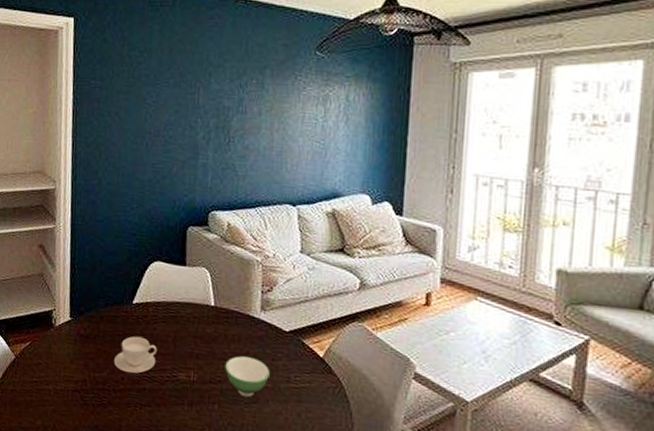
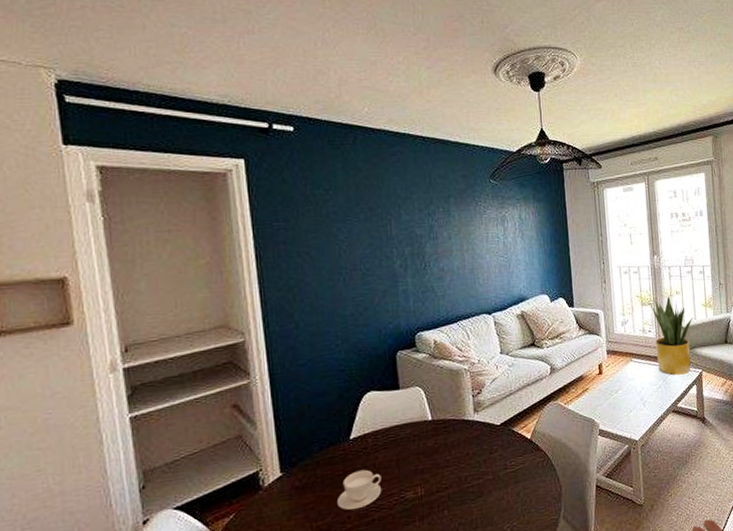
bowl: present [225,355,271,397] -> none [449,456,490,494]
planter: none [515,224,588,336] -> present [650,295,694,376]

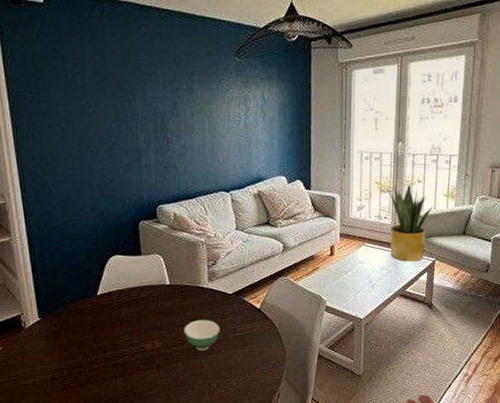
teacup: present [337,469,382,510] -> none [87,321,125,354]
bowl: none [449,456,490,494] -> present [183,319,221,351]

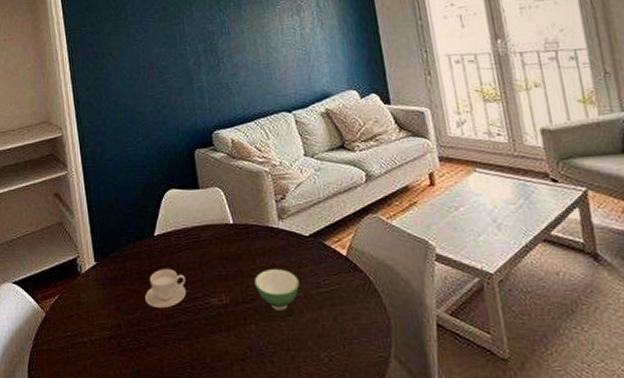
teacup: none [87,321,125,354] -> present [145,268,187,309]
planter: present [389,183,434,262] -> none [495,88,568,193]

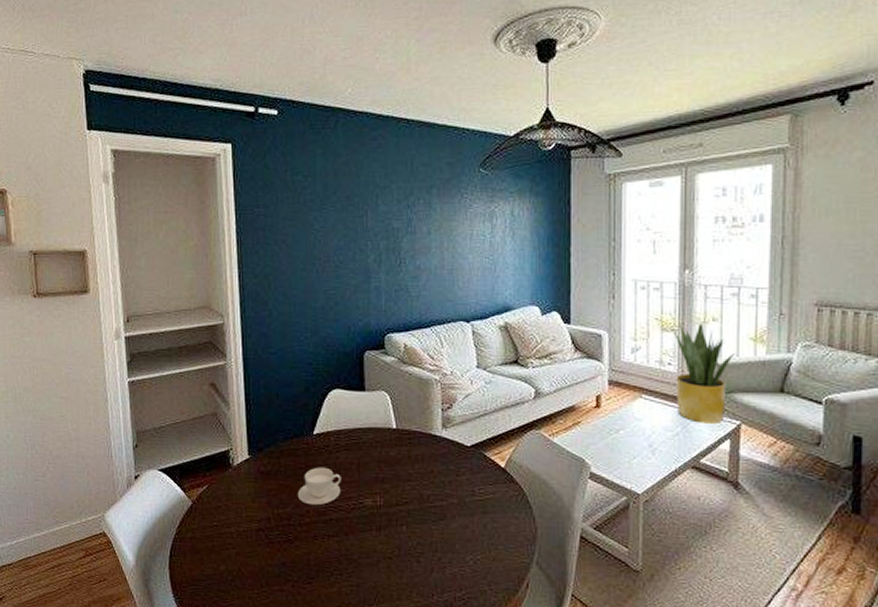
bowl: present [254,268,300,310] -> none [410,474,456,515]
planter: none [495,88,568,193] -> present [673,321,736,424]

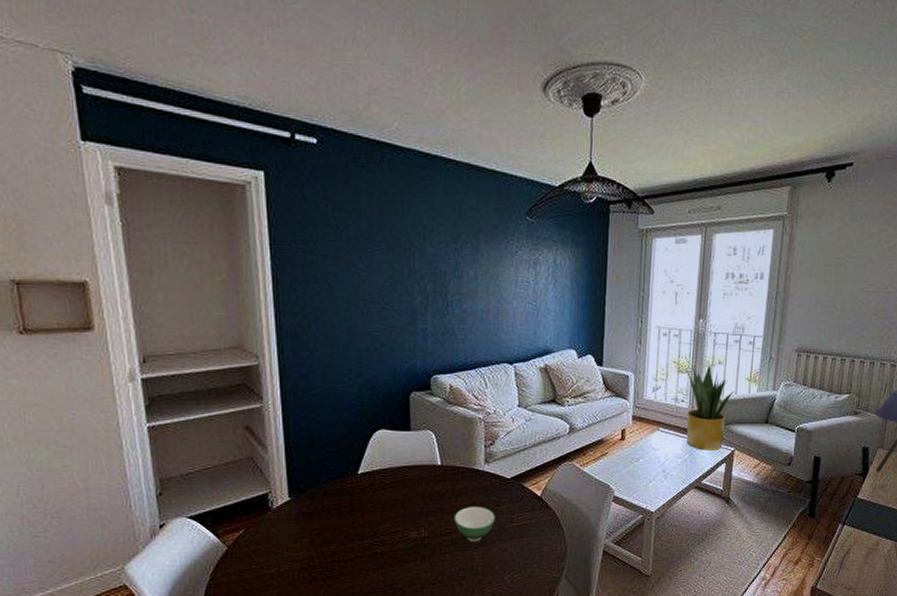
teacup: present [298,467,341,506] -> none [342,505,386,542]
bowl: none [410,474,456,515] -> present [454,505,496,542]

